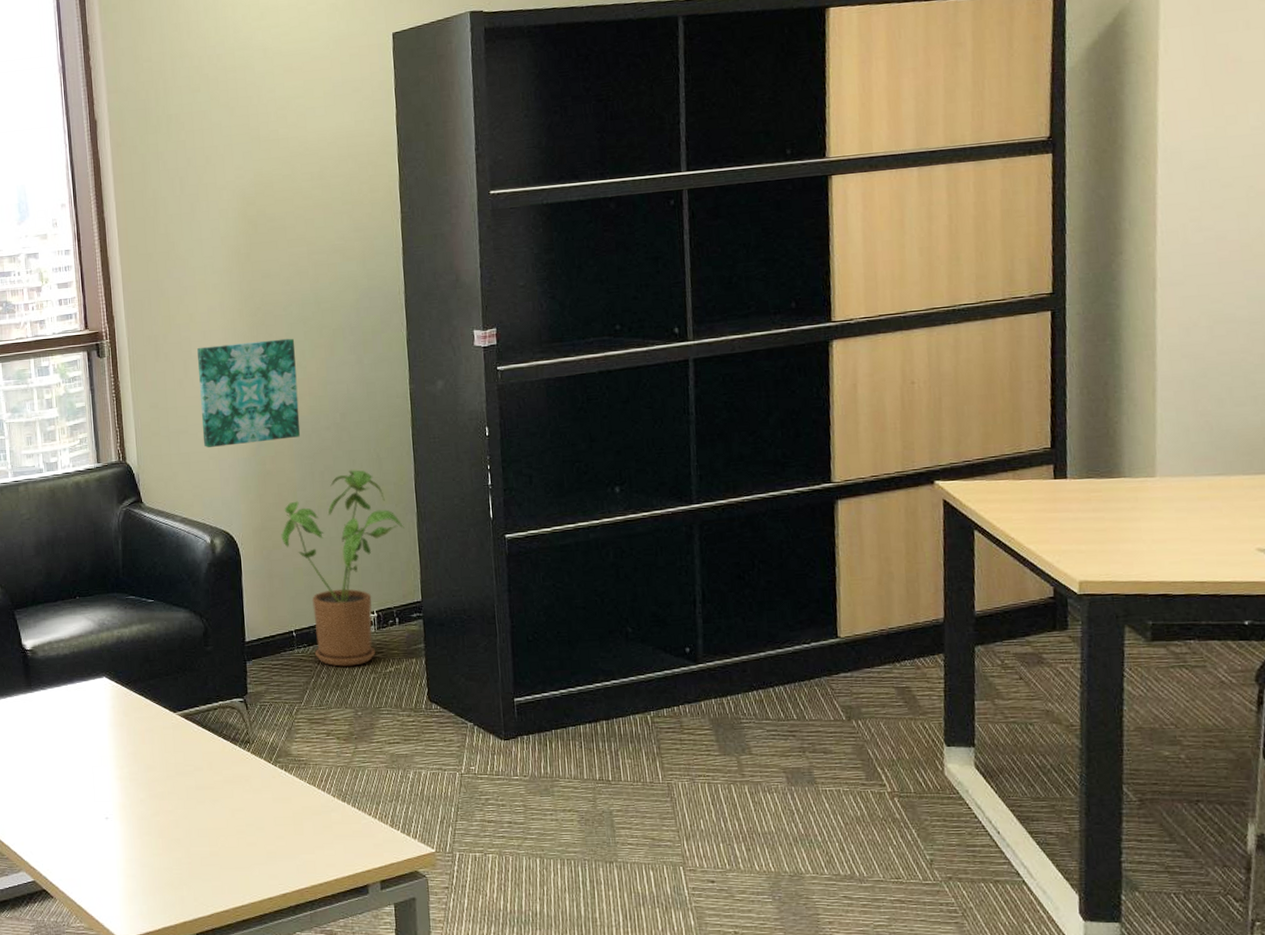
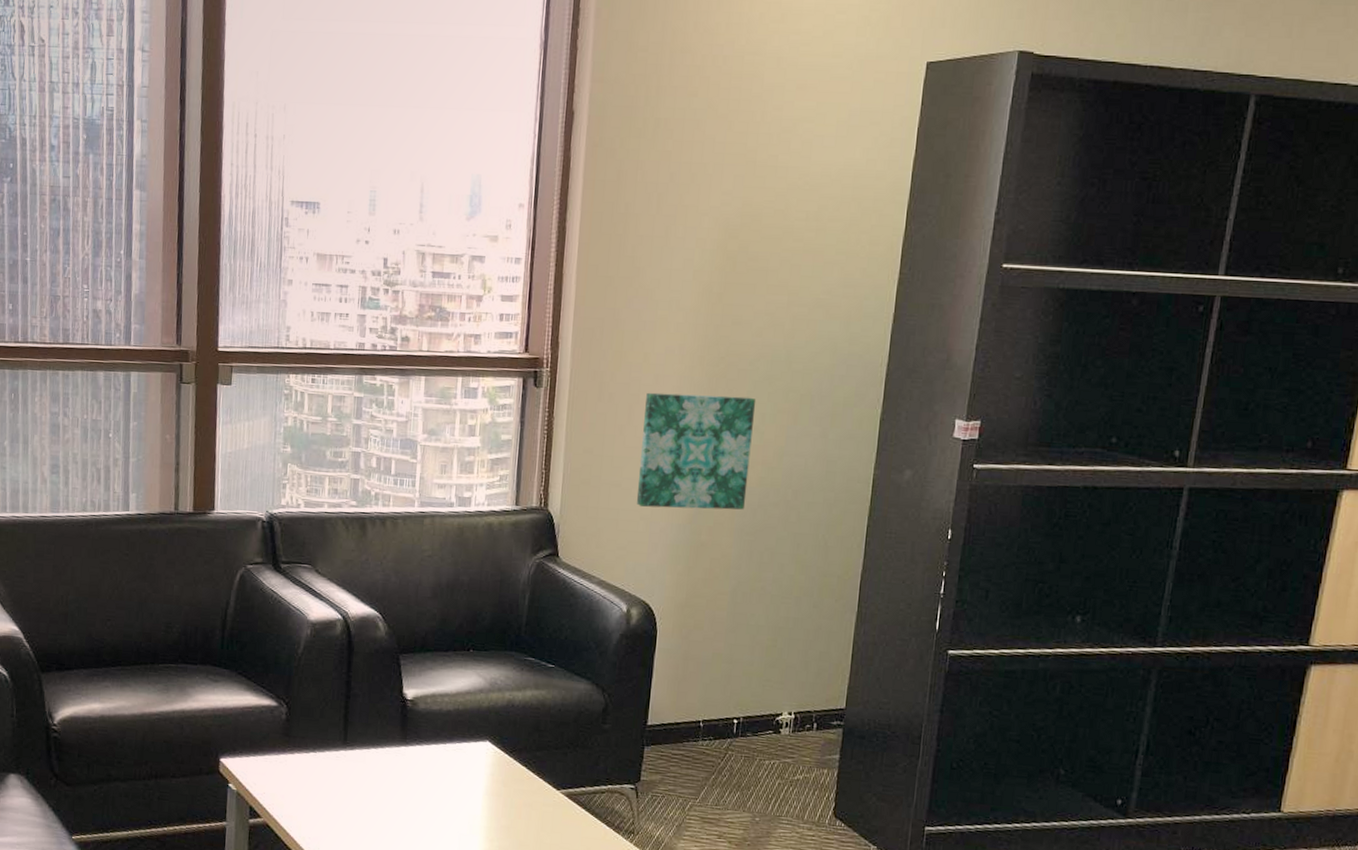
house plant: present [281,469,405,667] -> none [704,555,841,768]

